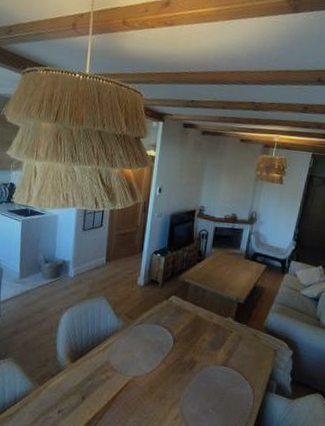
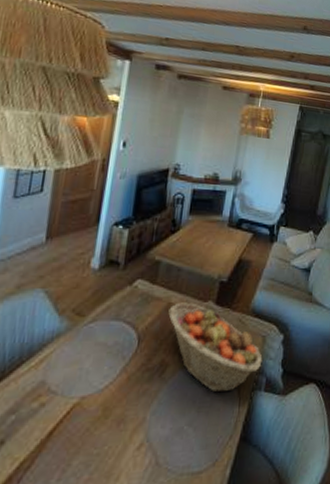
fruit basket: none [196,316,274,389] -> present [168,302,263,393]

